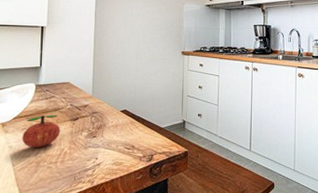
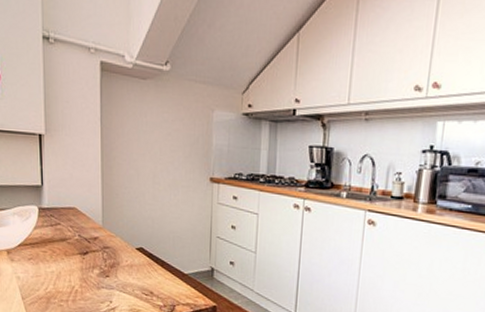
apple: present [22,114,60,148] -> none [29,245,69,283]

